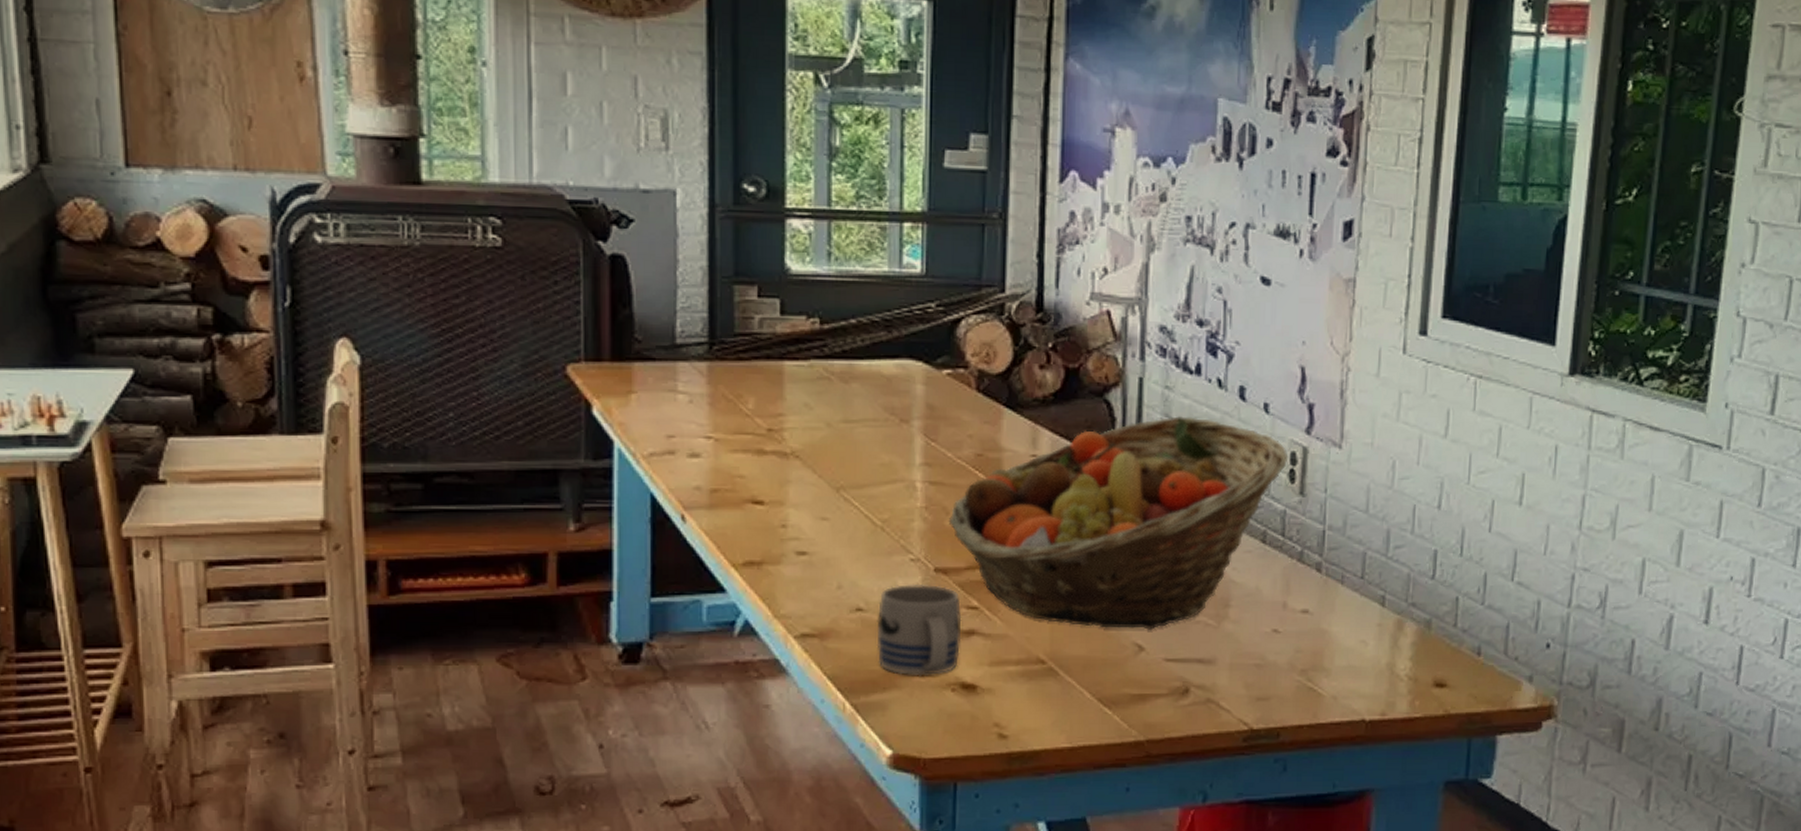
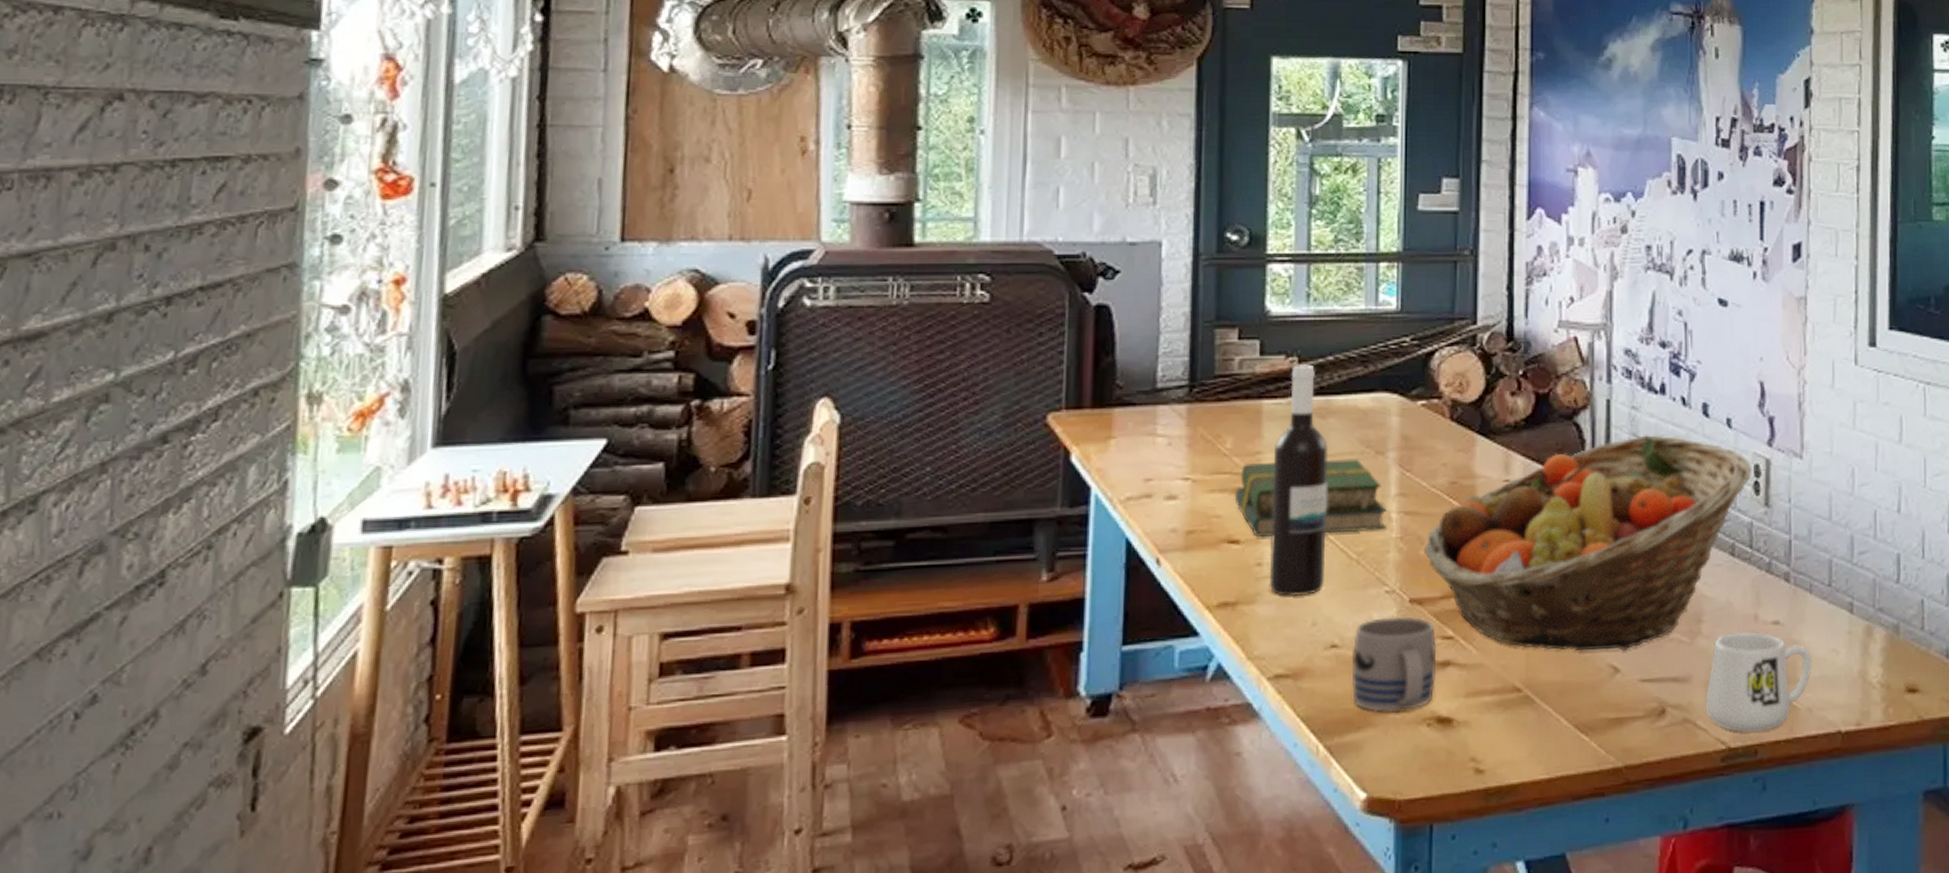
book: none [757,425,911,500] -> present [1234,459,1387,537]
wine bottle: none [794,326,851,559] -> present [1269,364,1328,596]
mug: none [1229,619,1340,716] -> present [1705,632,1812,733]

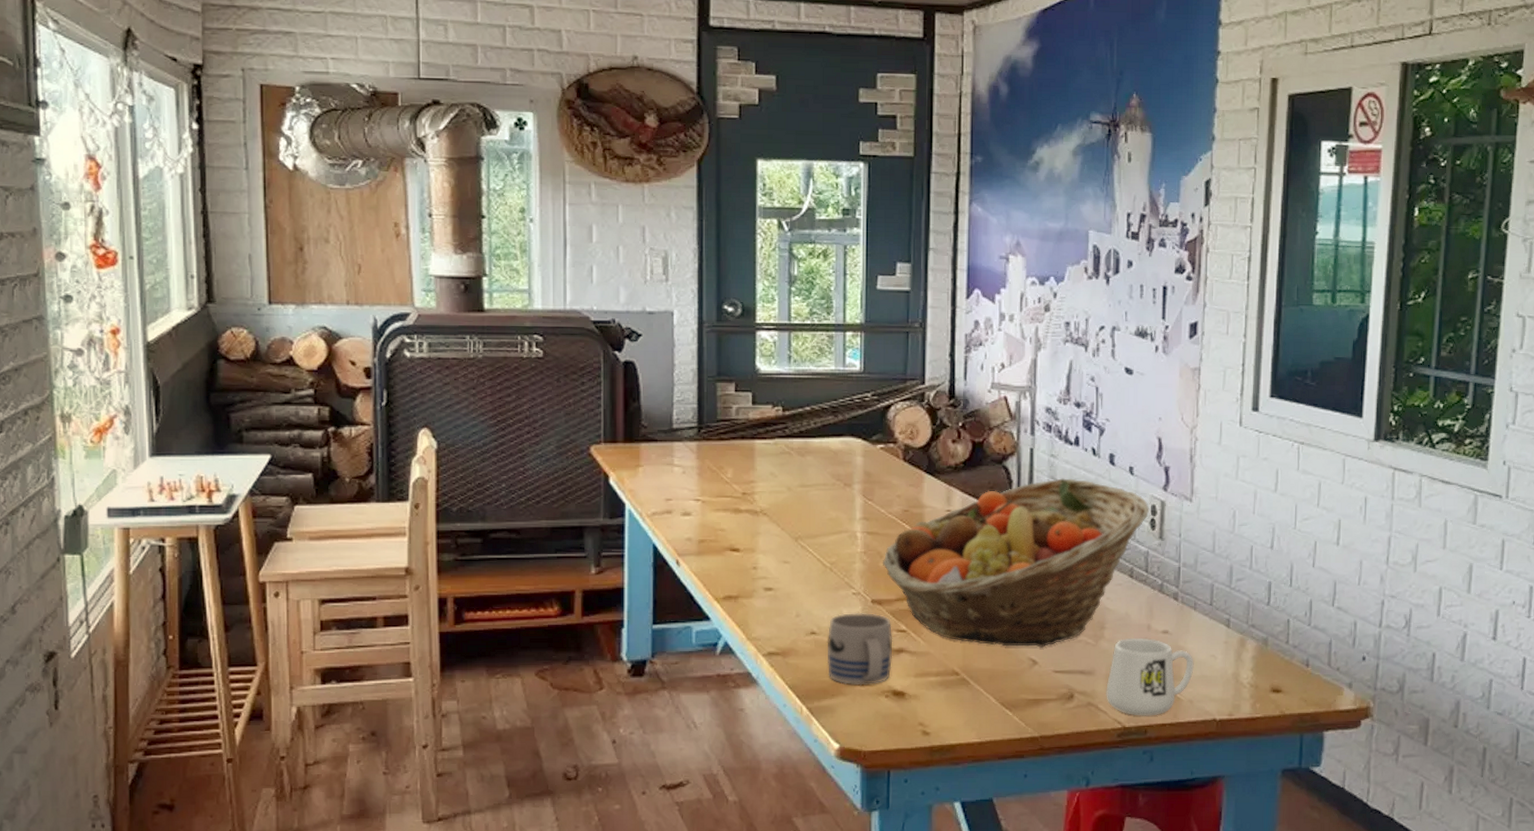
book: present [1234,459,1387,537] -> none [734,489,853,547]
wine bottle: present [1269,364,1328,596] -> none [762,413,807,593]

